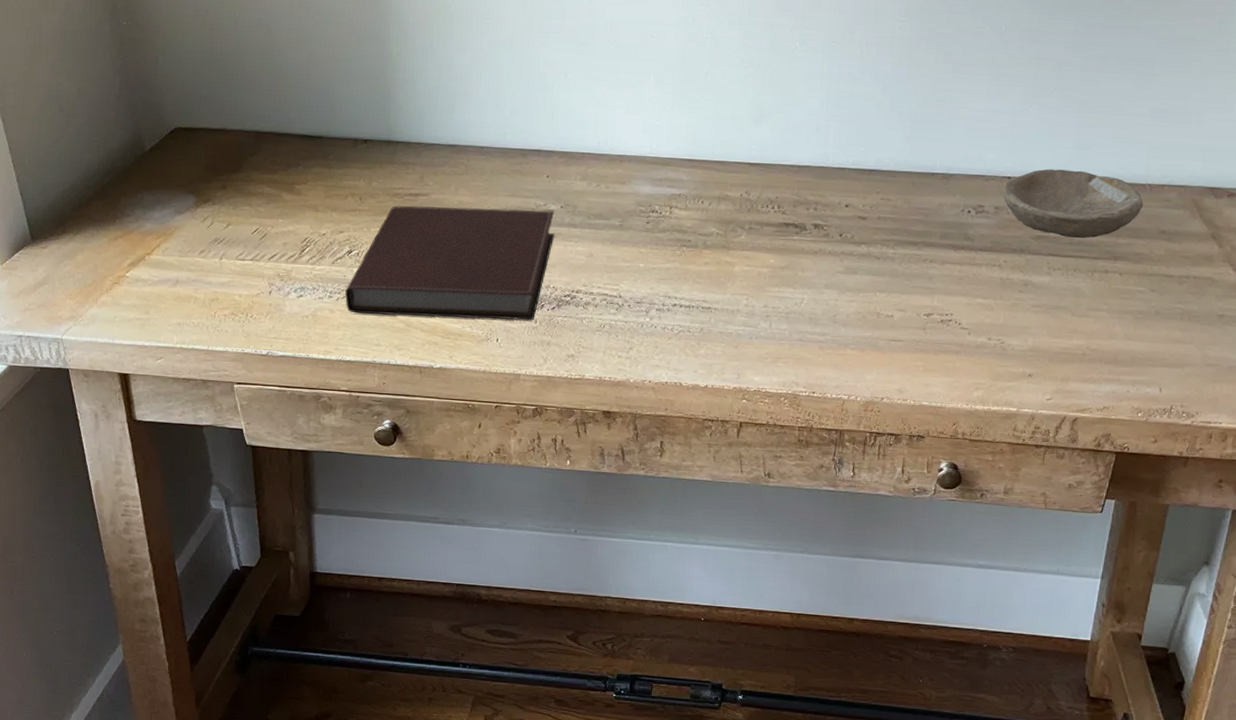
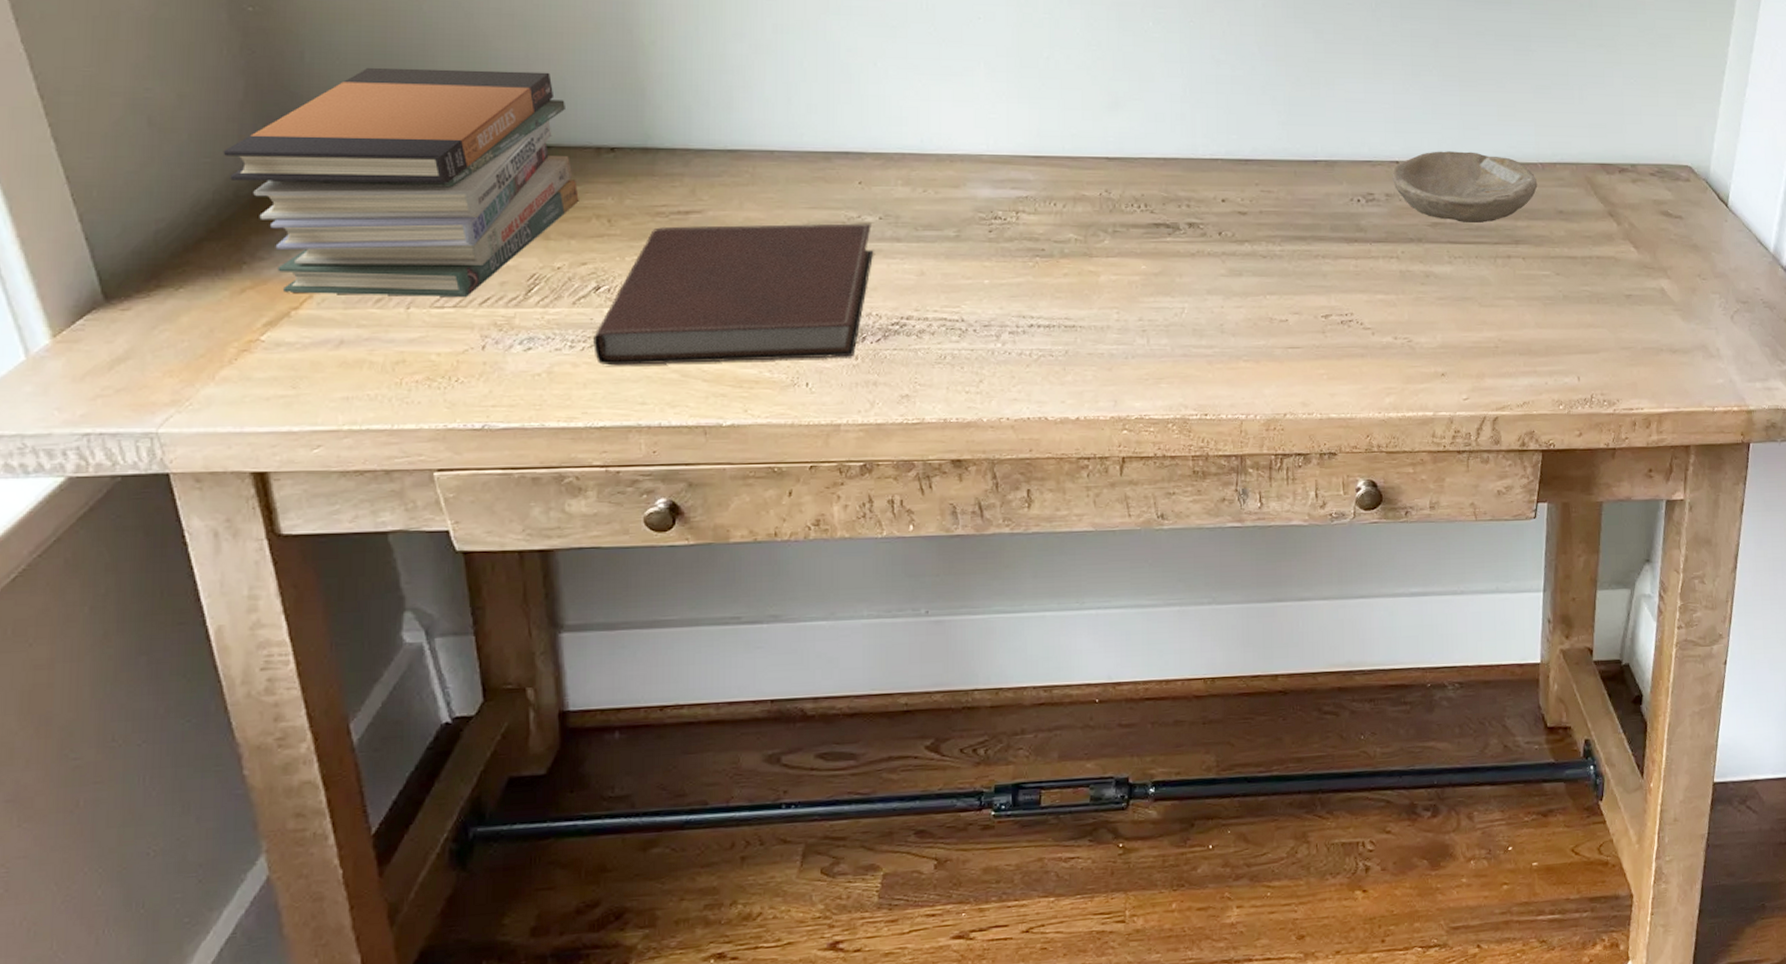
book stack: none [105,70,340,254] -> present [223,67,579,298]

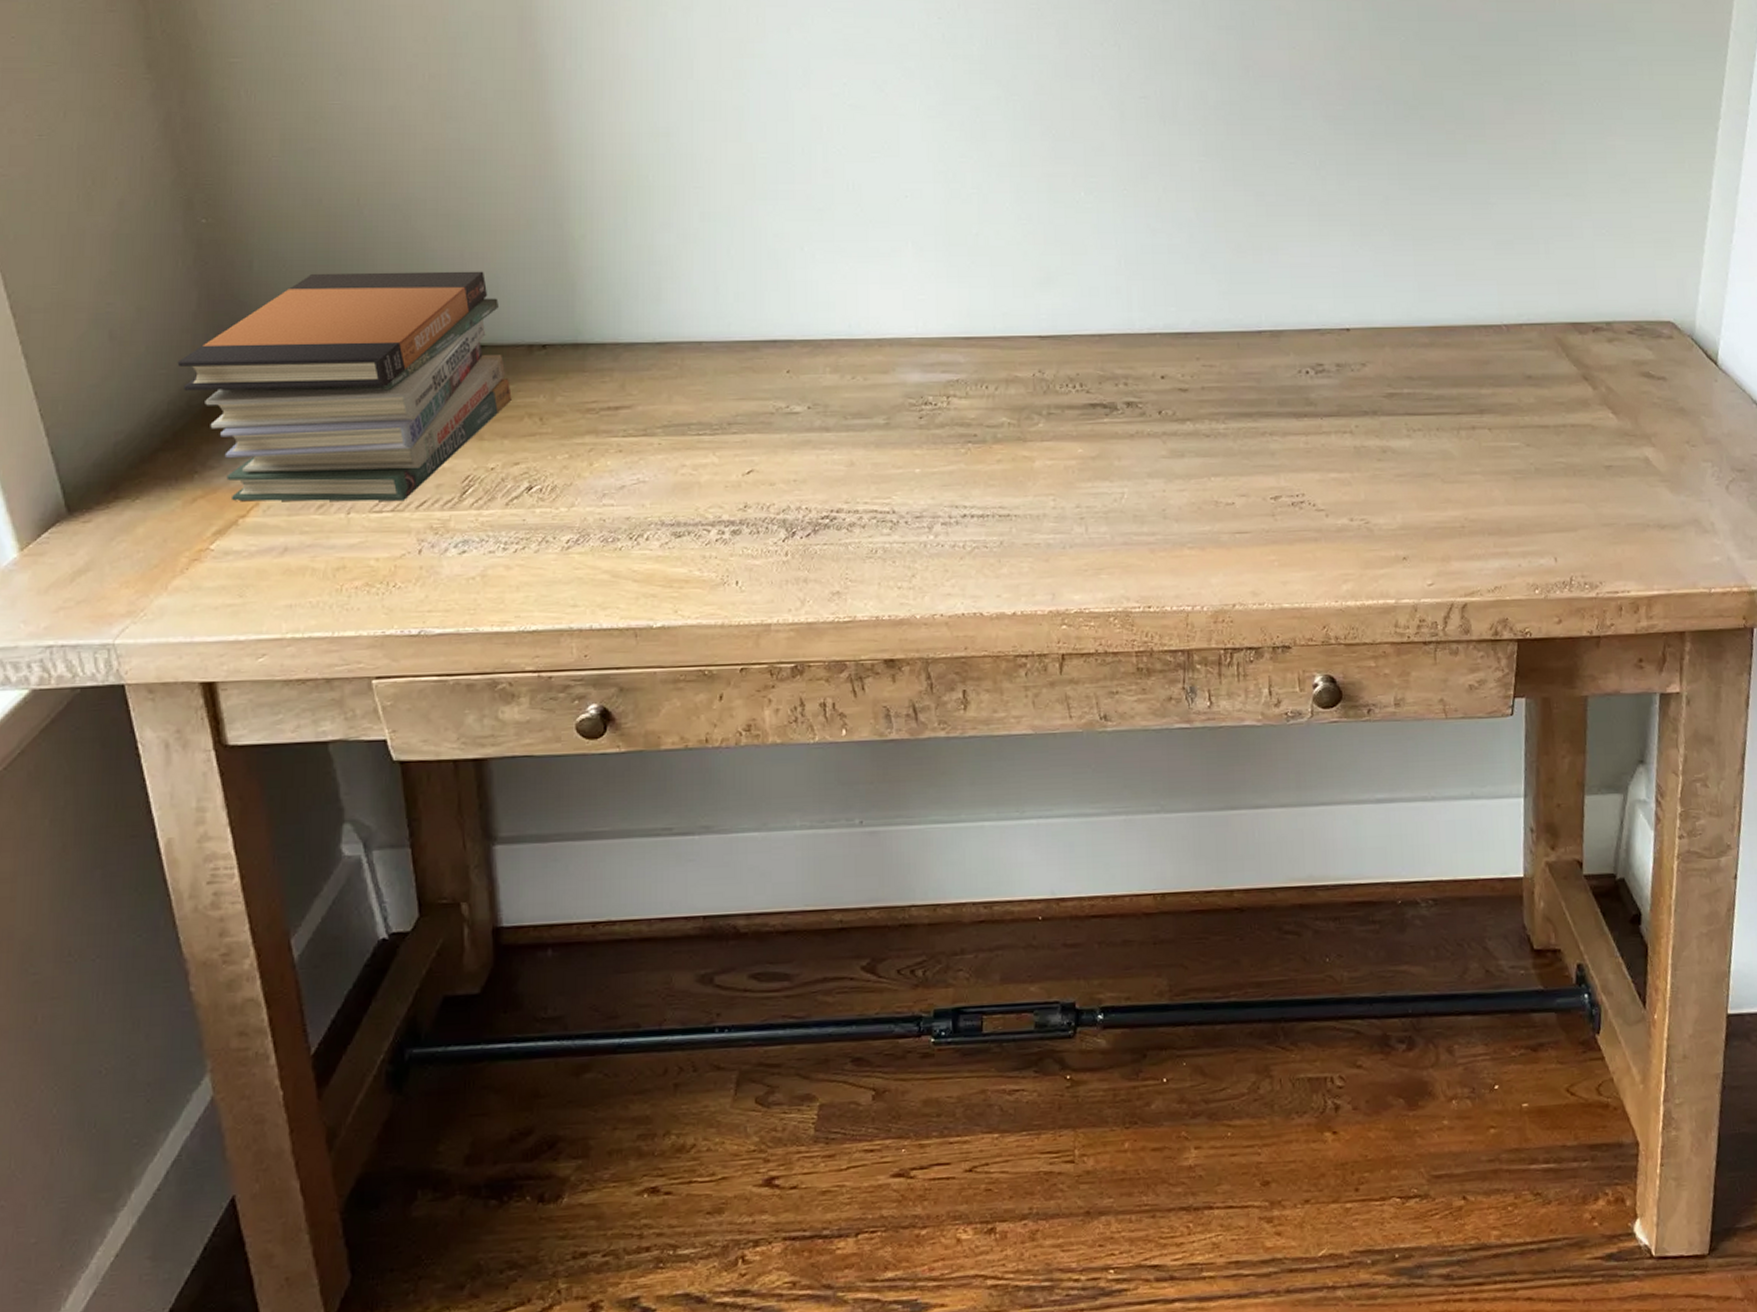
notebook: present [593,223,874,366] -> none [526,413,803,568]
bowl: present [1392,151,1538,223] -> none [1342,315,1503,392]

